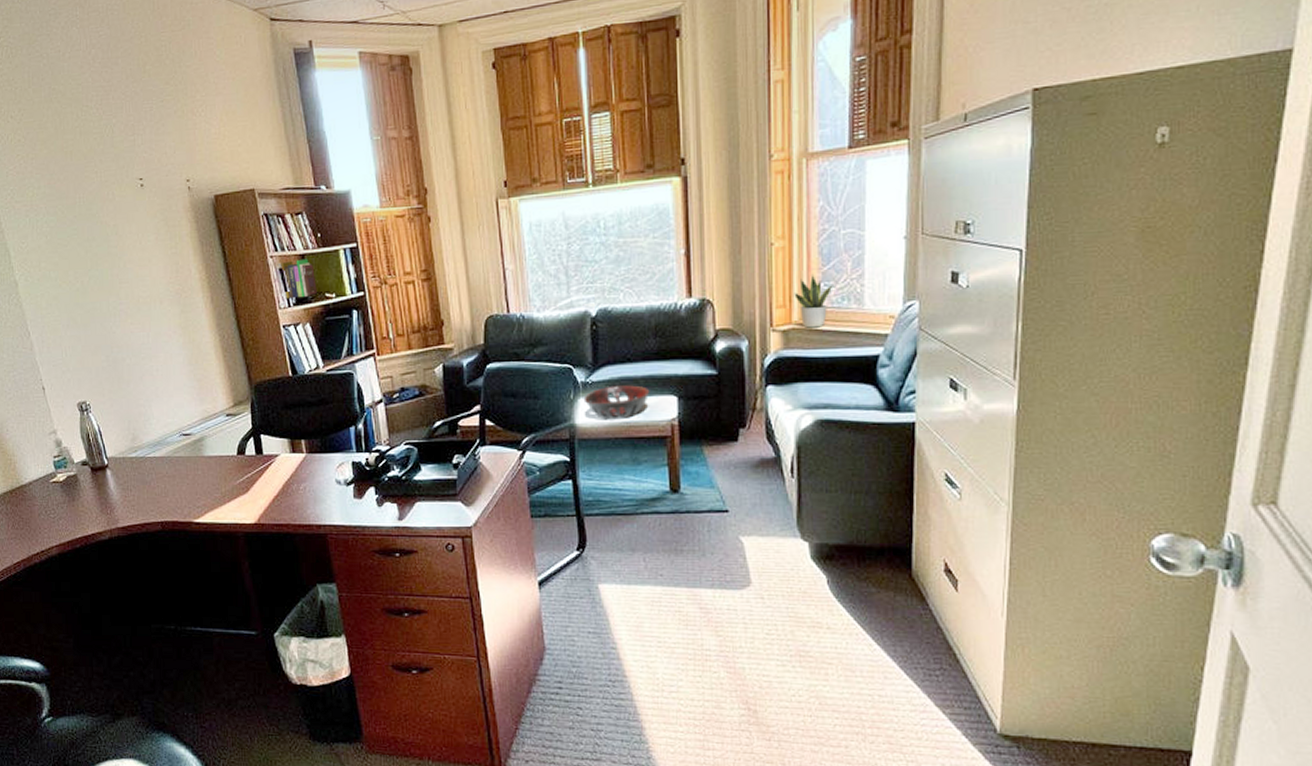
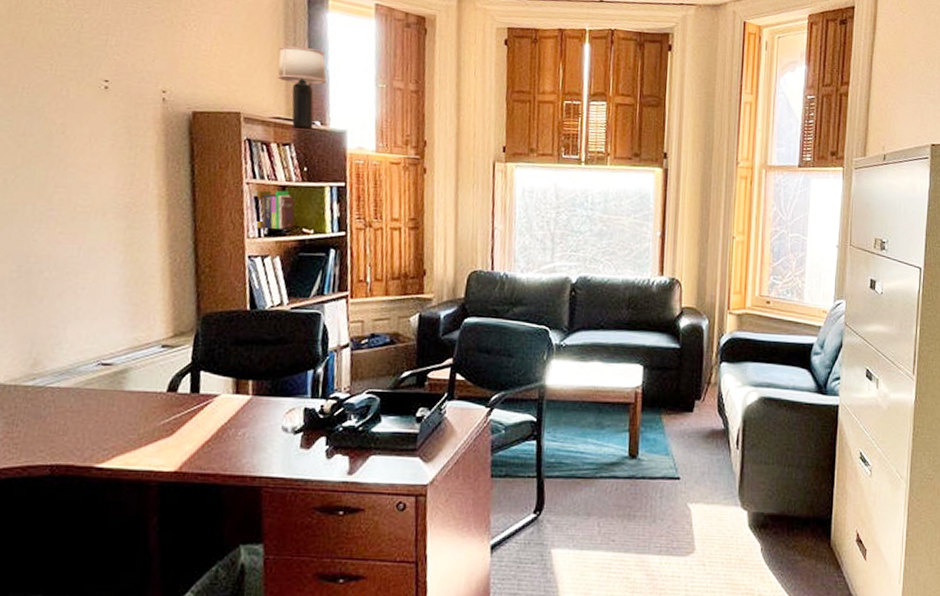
table lamp: none [278,112,325,197] -> present [278,46,327,130]
decorative bowl: present [583,385,650,420] -> none [556,350,619,384]
potted plant: present [794,275,833,328] -> none [749,268,781,315]

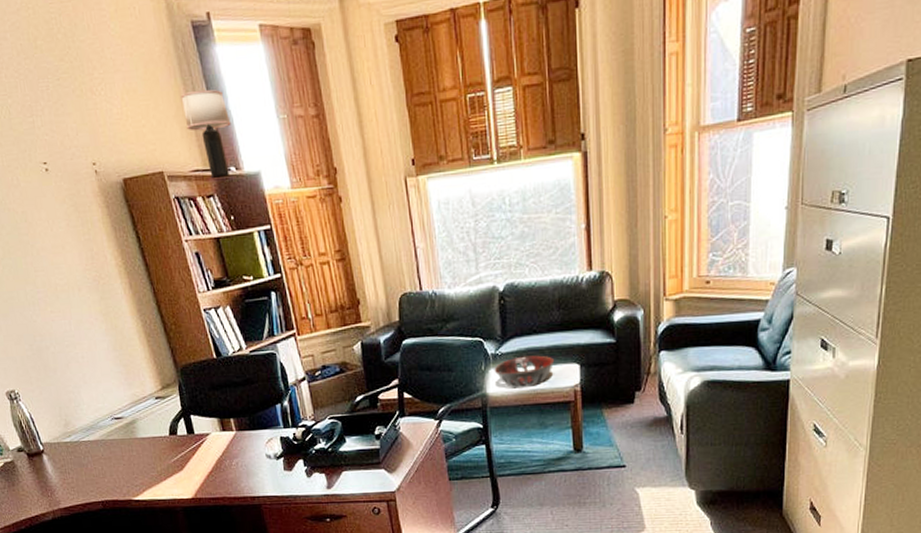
books: present [250,190,295,230] -> none [194,241,235,283]
decorative bowl: none [556,350,619,384] -> present [494,355,555,388]

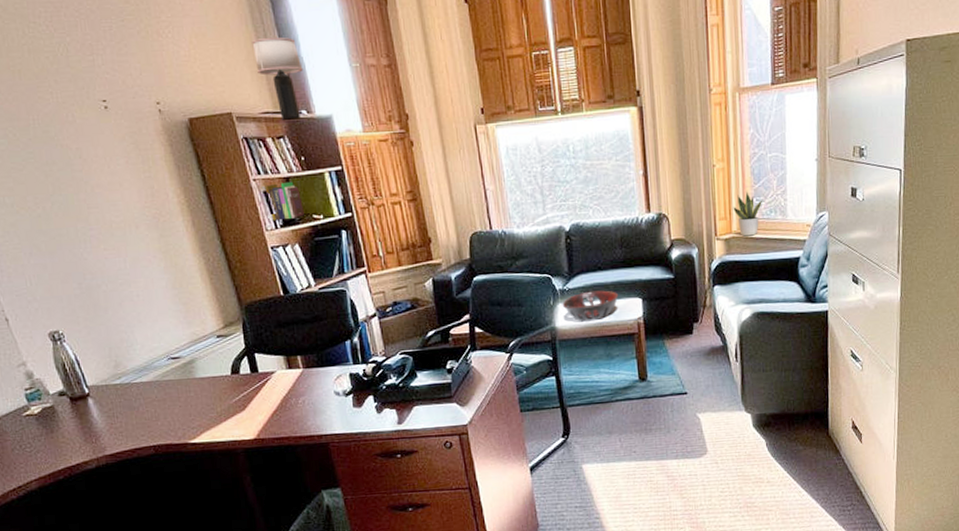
books: none [194,241,235,283] -> present [262,181,304,221]
potted plant: none [685,246,721,297] -> present [733,191,763,236]

